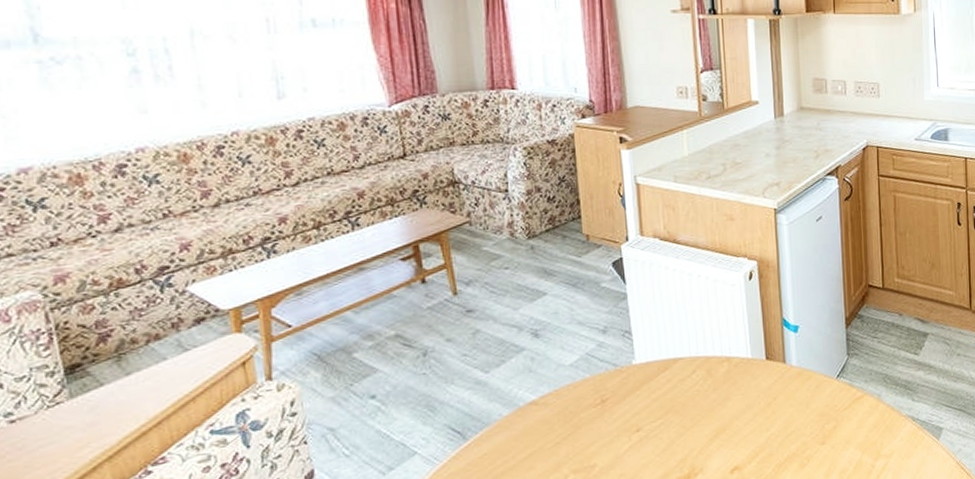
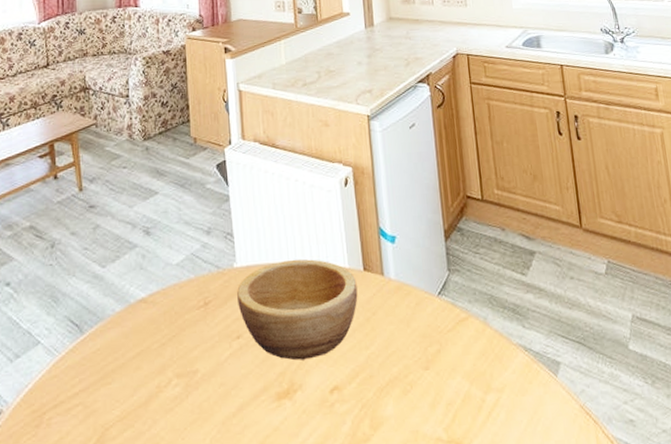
bowl: none [636,352,760,447] -> present [237,259,358,361]

